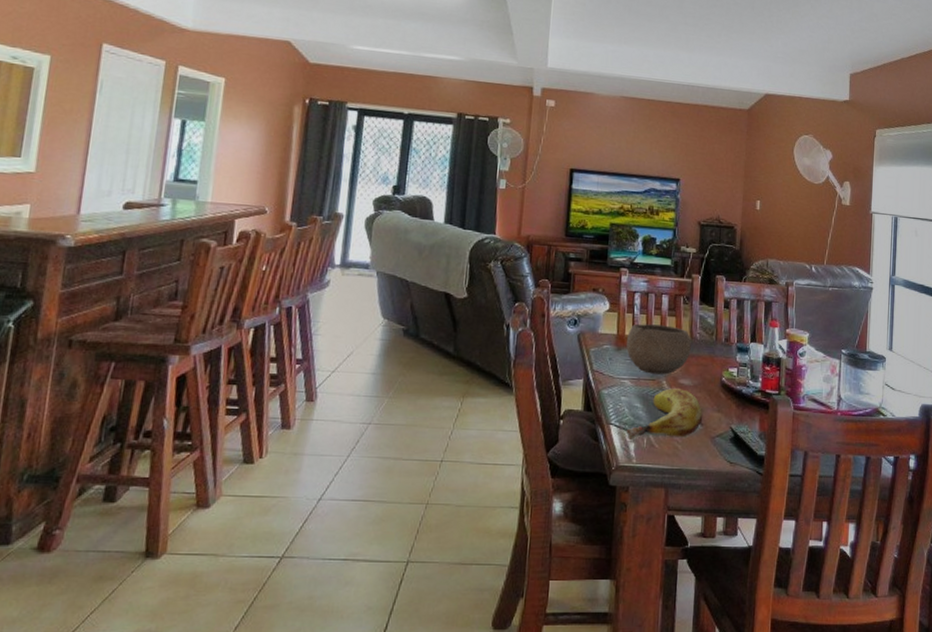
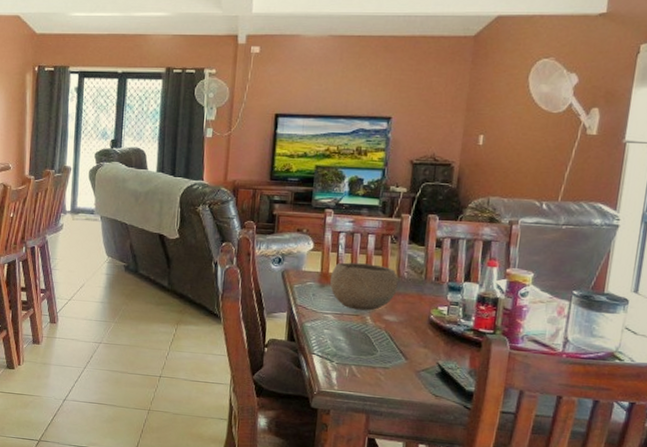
banana: present [626,388,703,440] -> none [328,324,408,370]

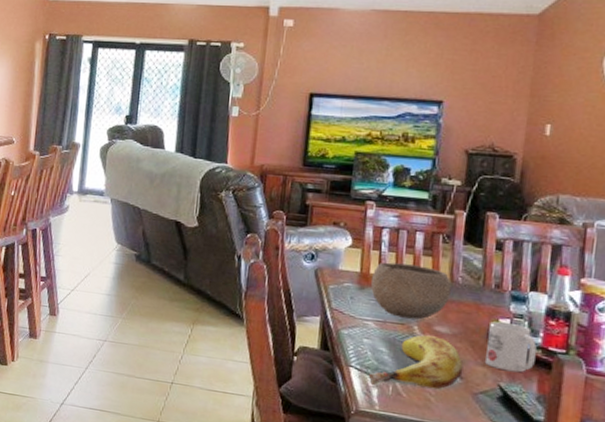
banana: none [328,324,408,370] -> present [368,335,464,389]
mug: none [427,309,469,352] -> present [485,321,537,372]

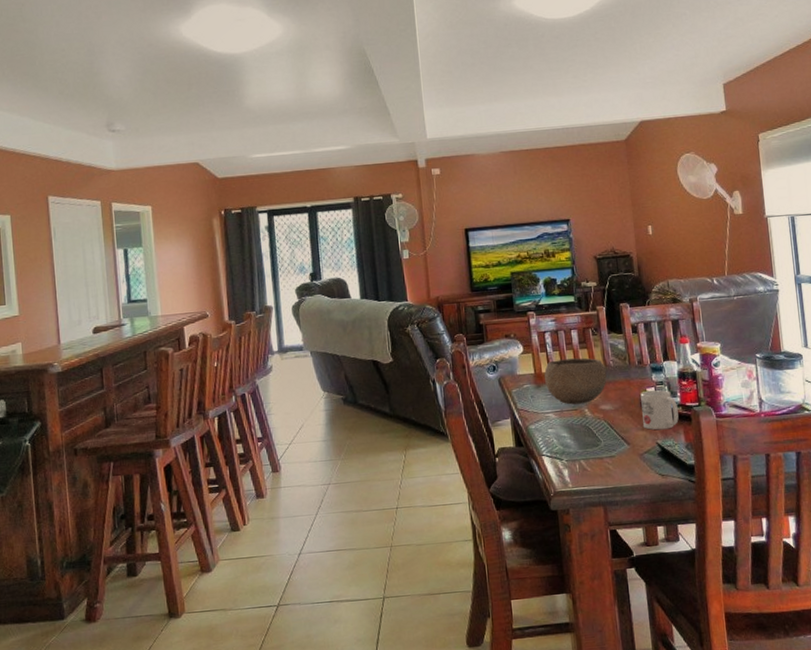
banana: present [368,335,464,389] -> none [558,414,629,467]

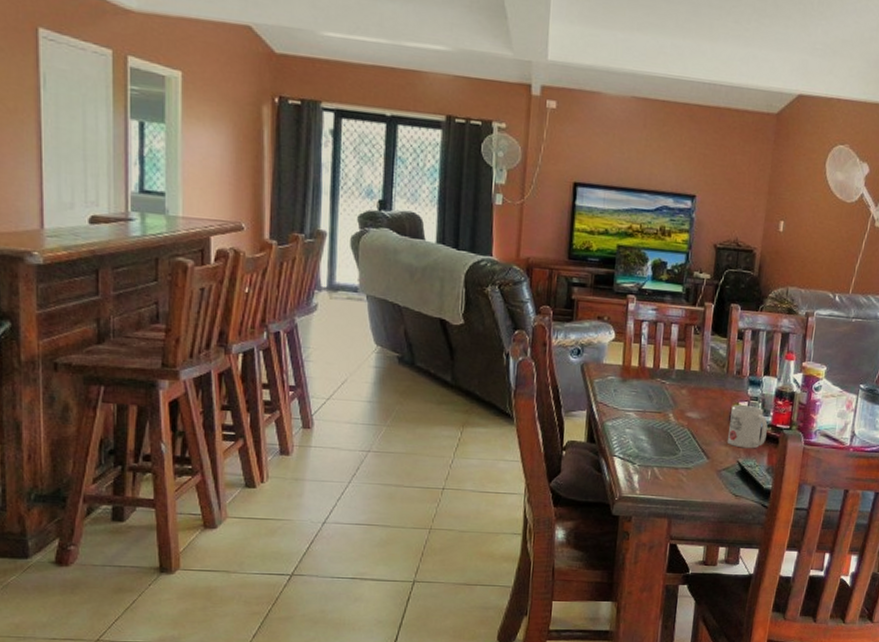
bowl: present [544,357,607,405] -> none [632,354,701,407]

